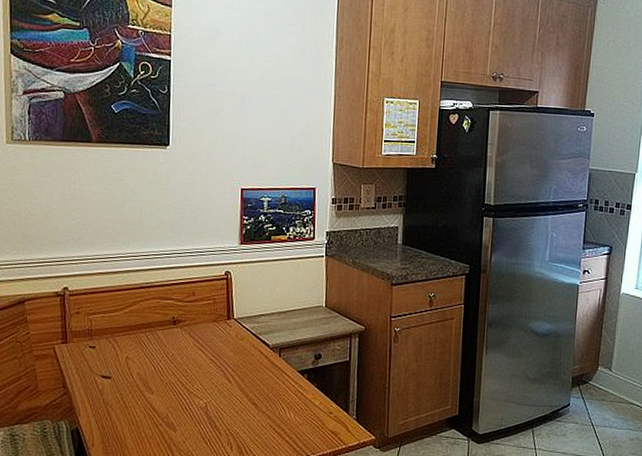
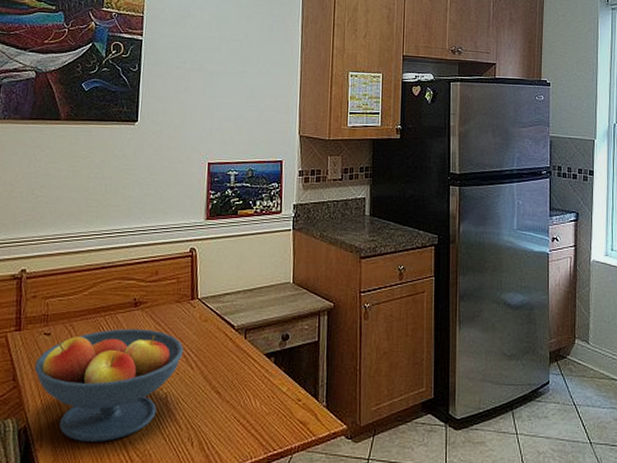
fruit bowl: none [82,344,221,443] -> present [34,329,183,442]

